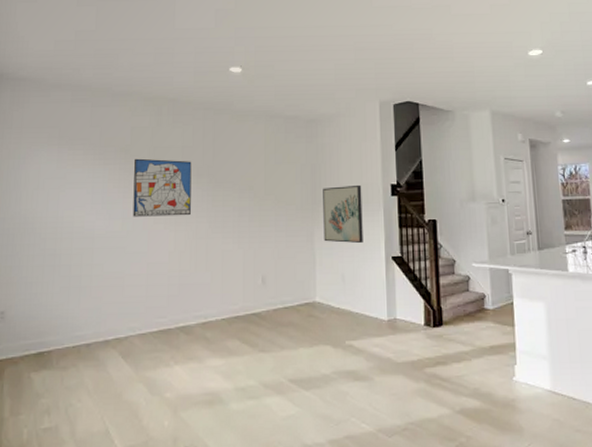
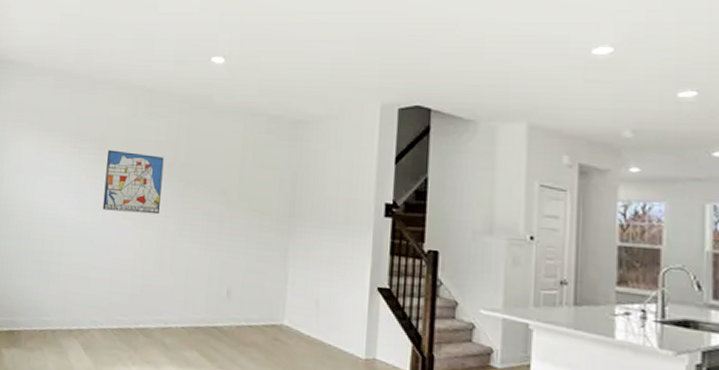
wall art: present [323,184,363,244] -> none [299,199,349,268]

